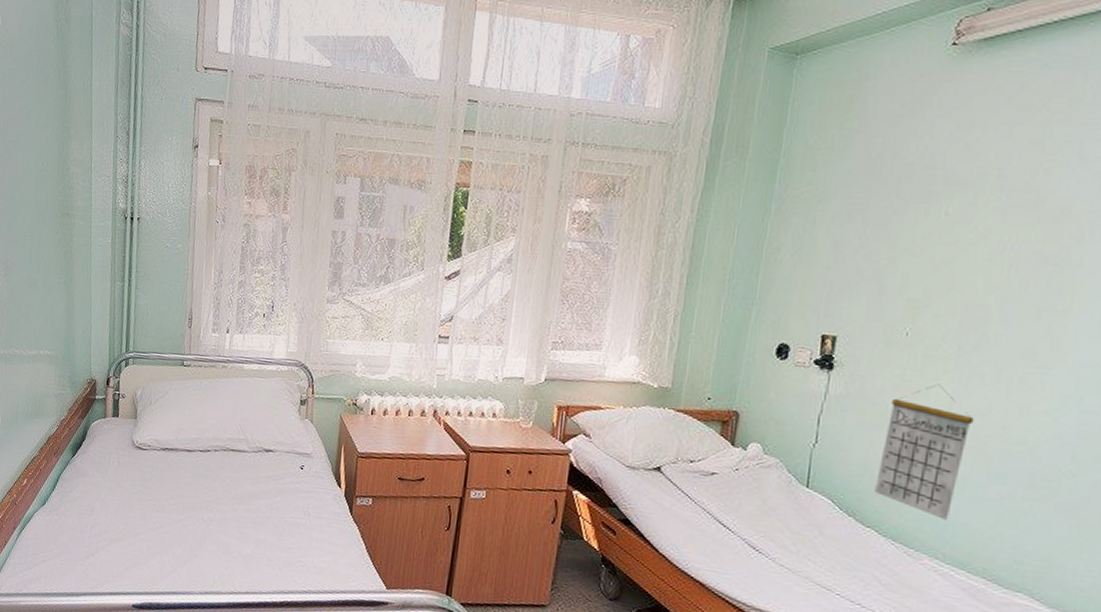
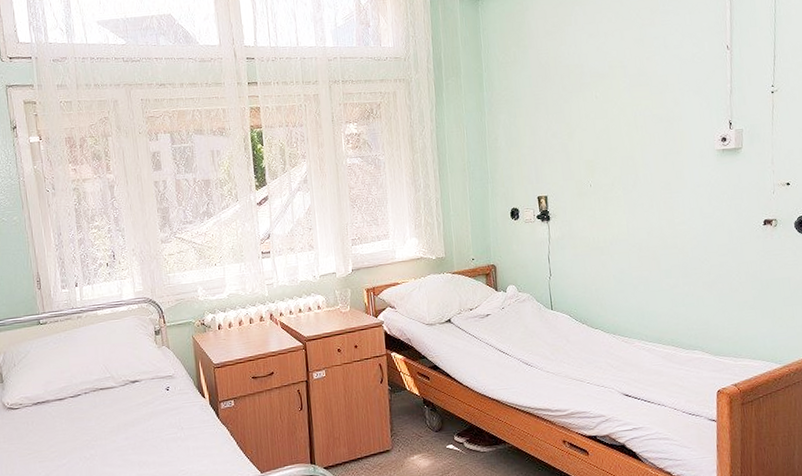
calendar: present [874,384,975,520] -> none [591,216,644,312]

